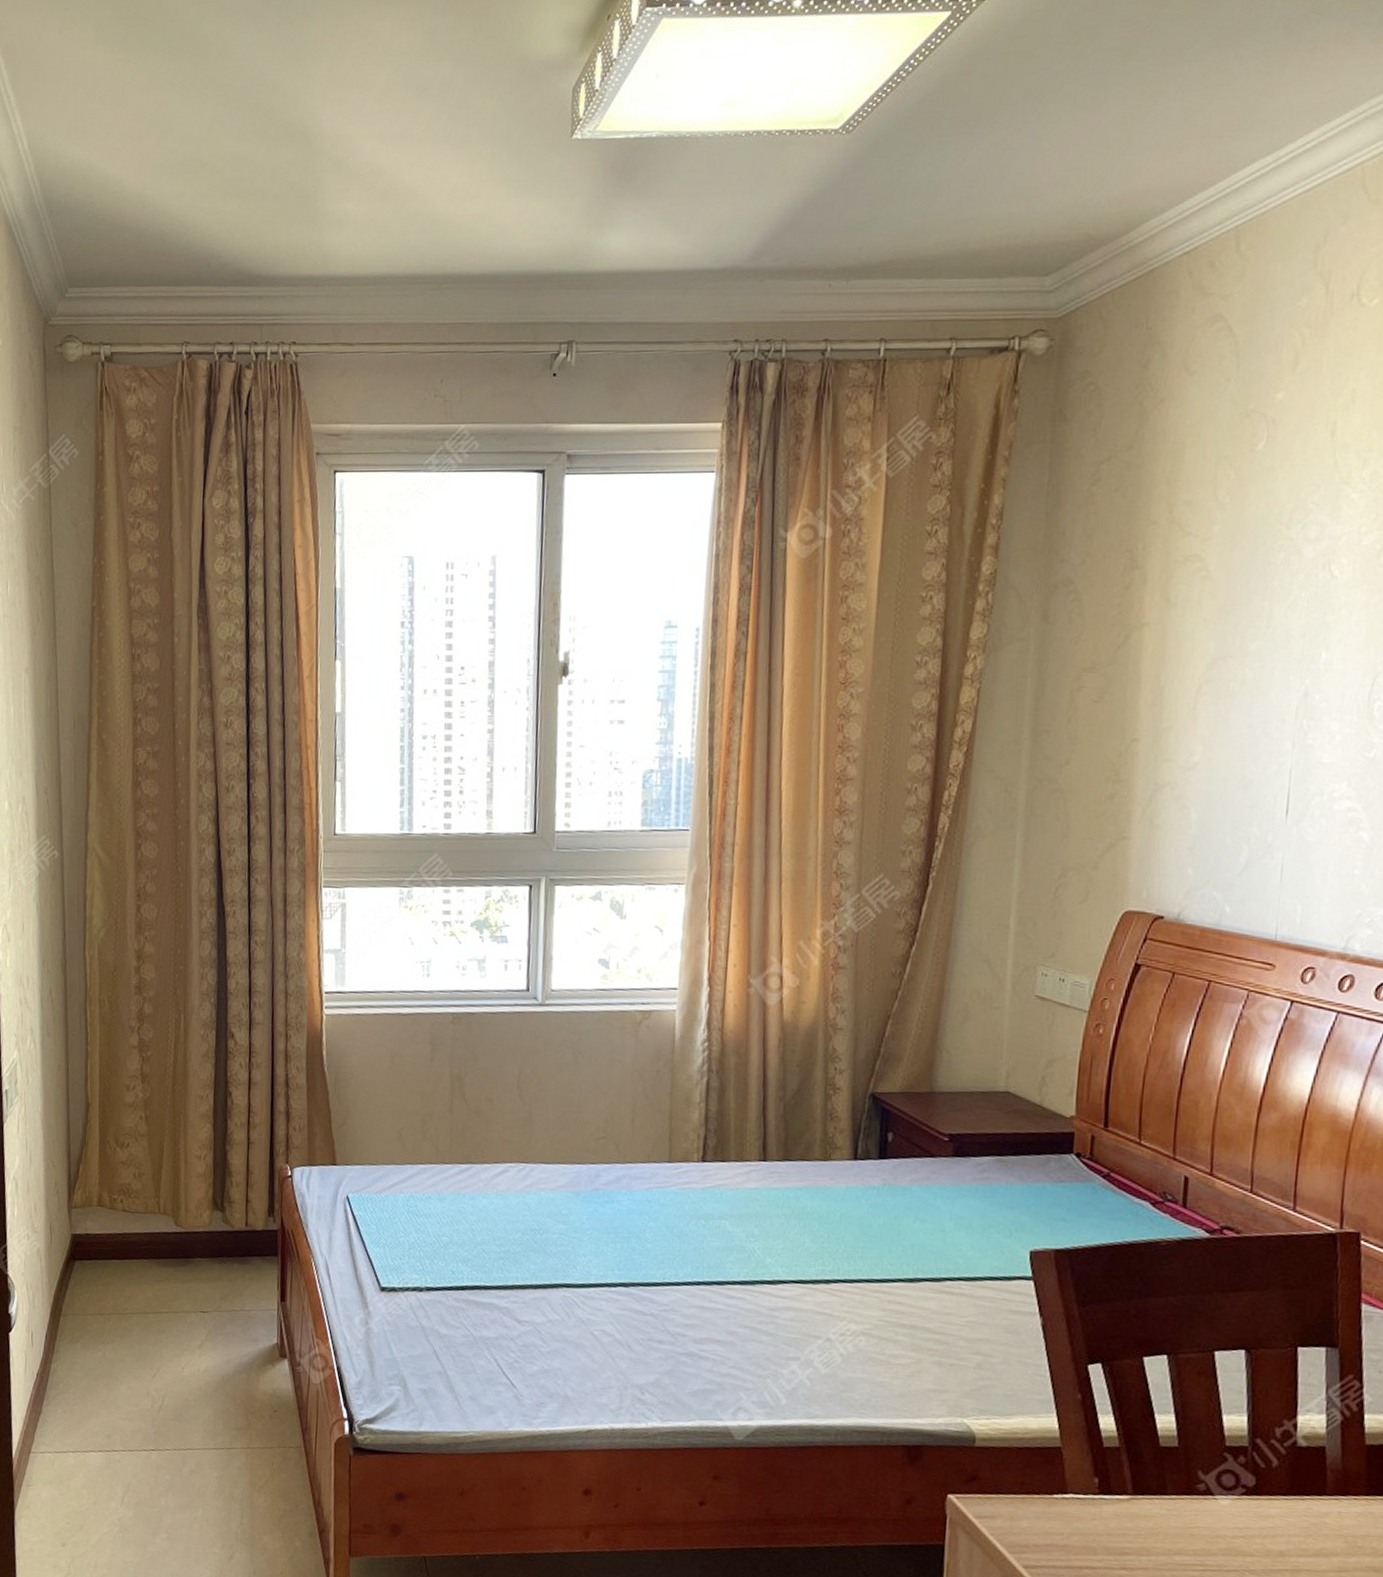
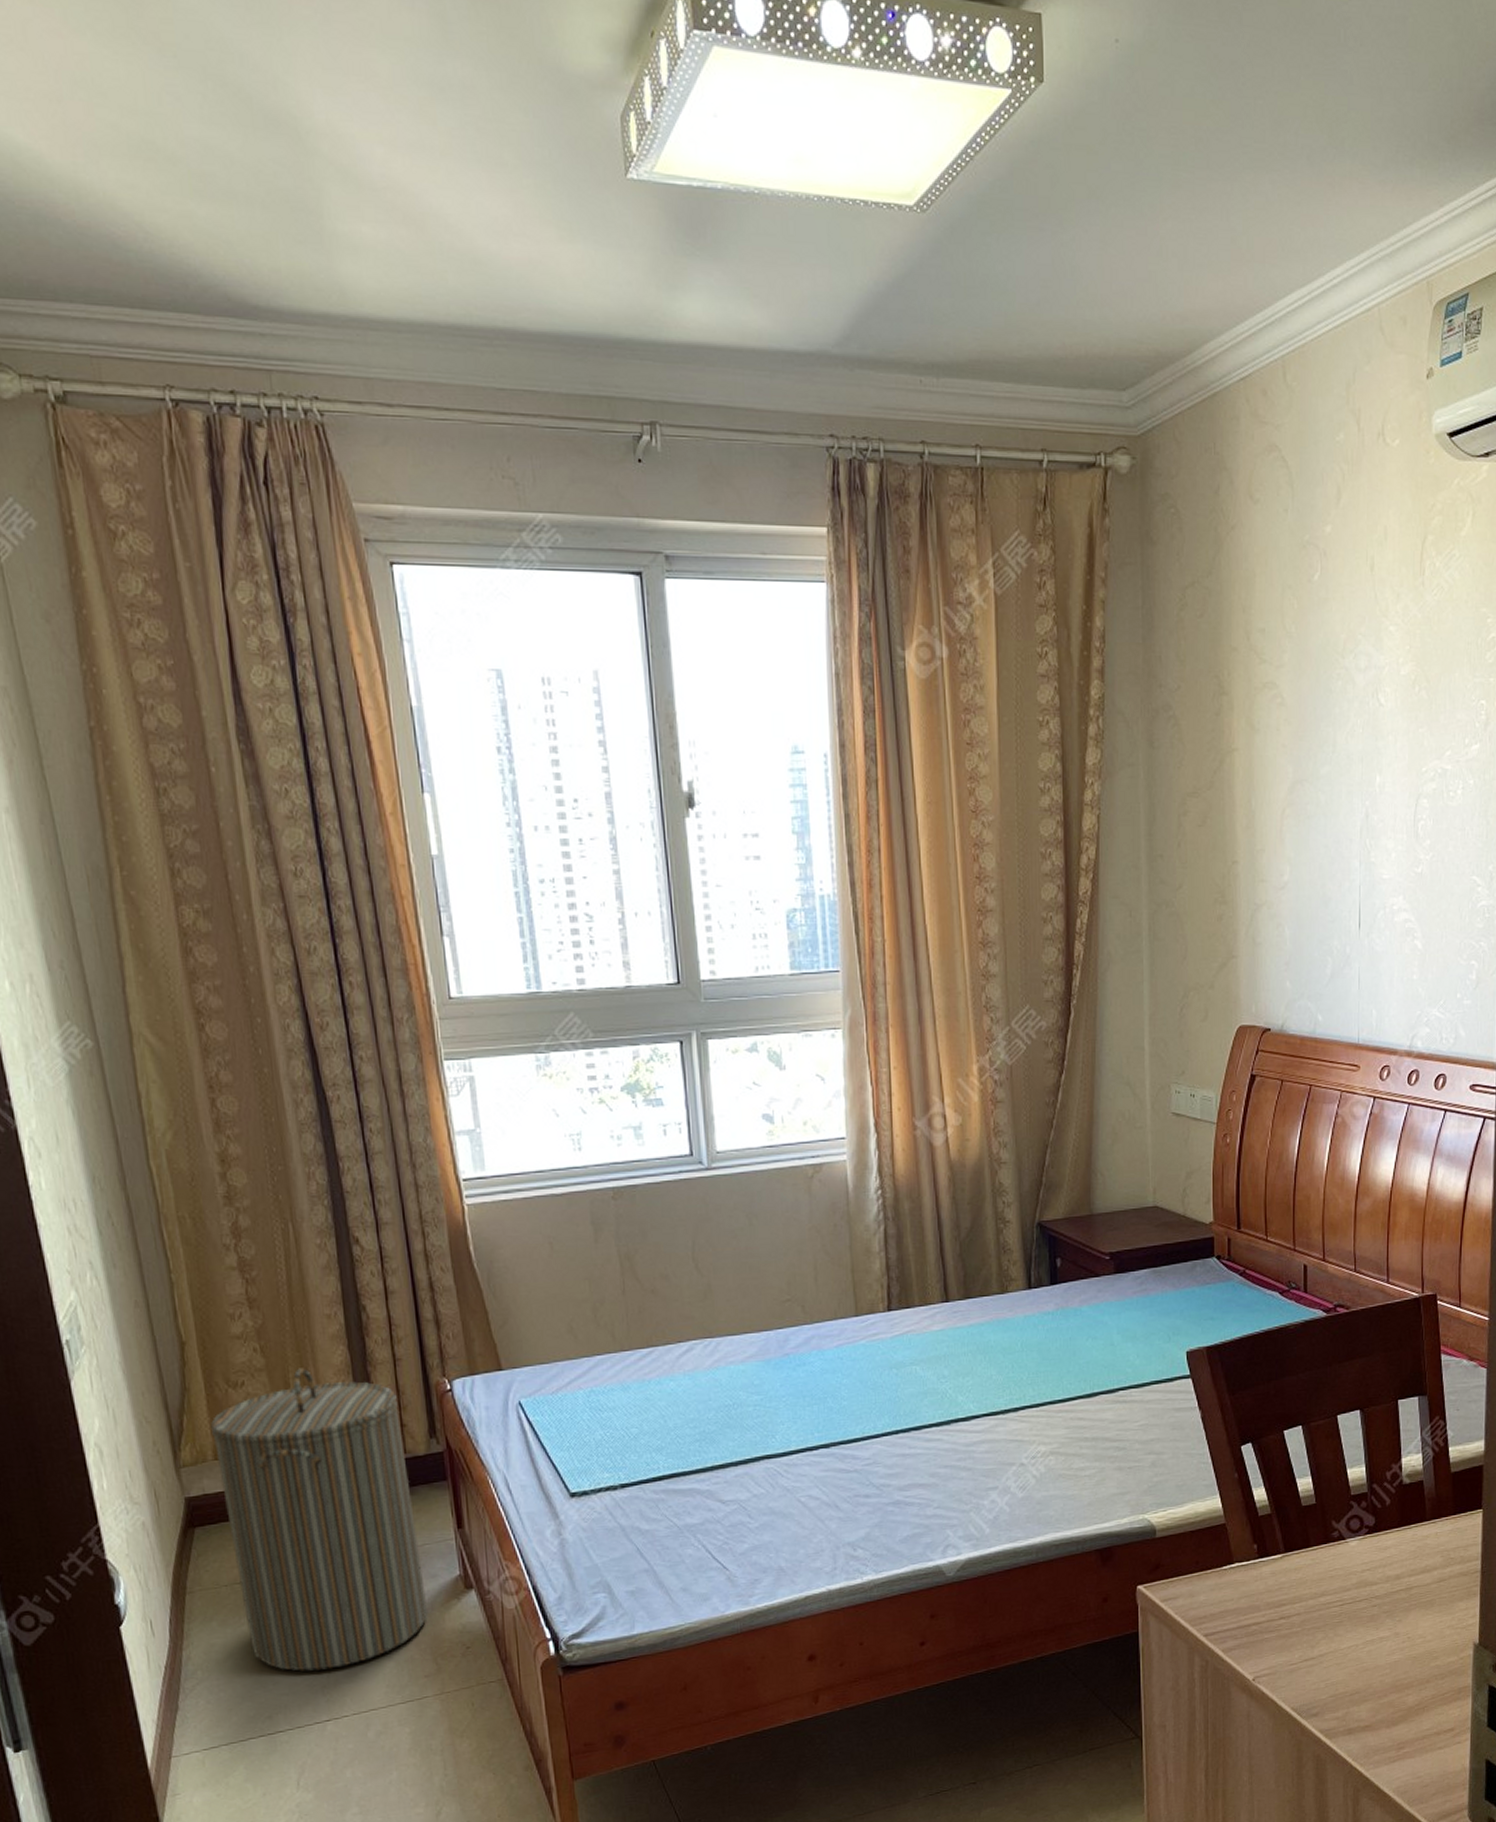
laundry hamper: none [98,1138,247,1405] -> present [210,1368,428,1672]

